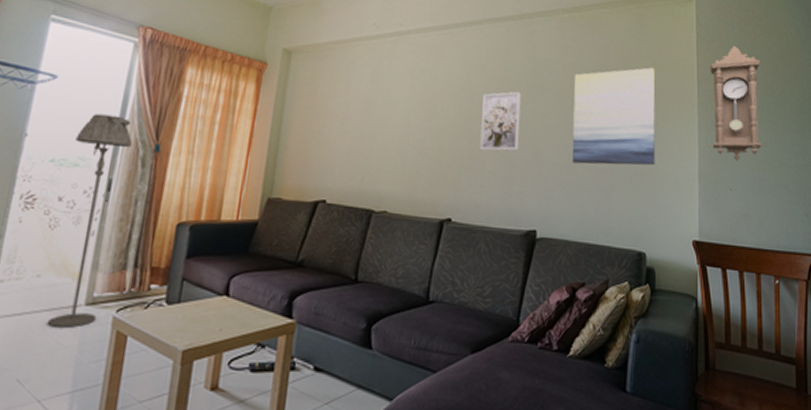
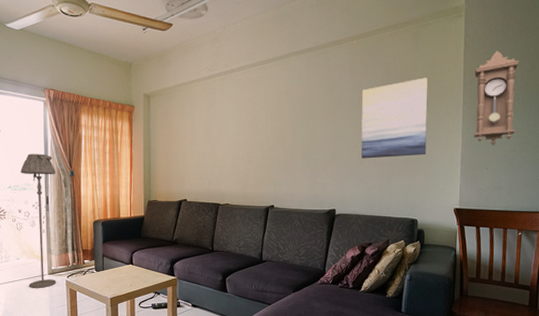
wall art: present [480,91,521,151] -> none [291,108,321,155]

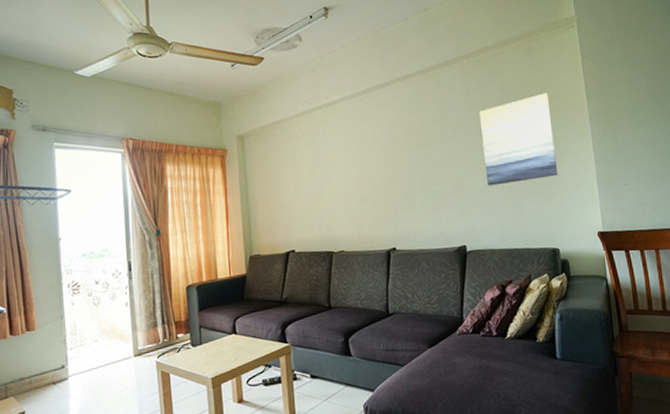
floor lamp: present [21,154,57,288] -> none [96,212,145,376]
pendulum clock: present [474,51,519,146] -> none [596,60,650,160]

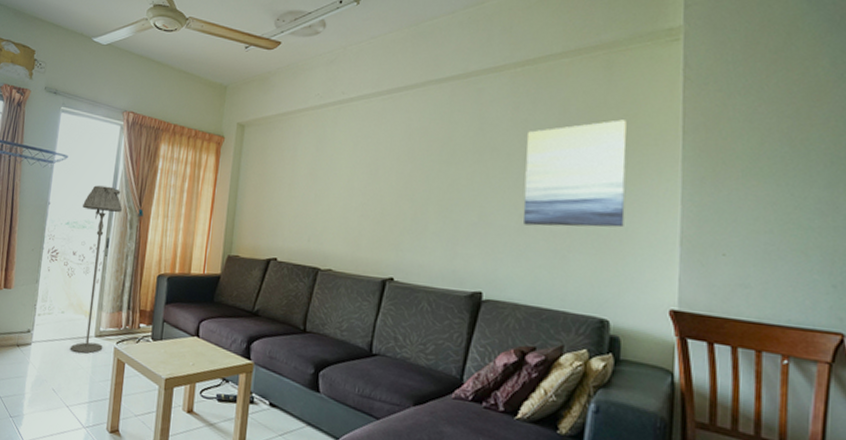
floor lamp: none [96,212,145,376] -> present [71,185,123,354]

